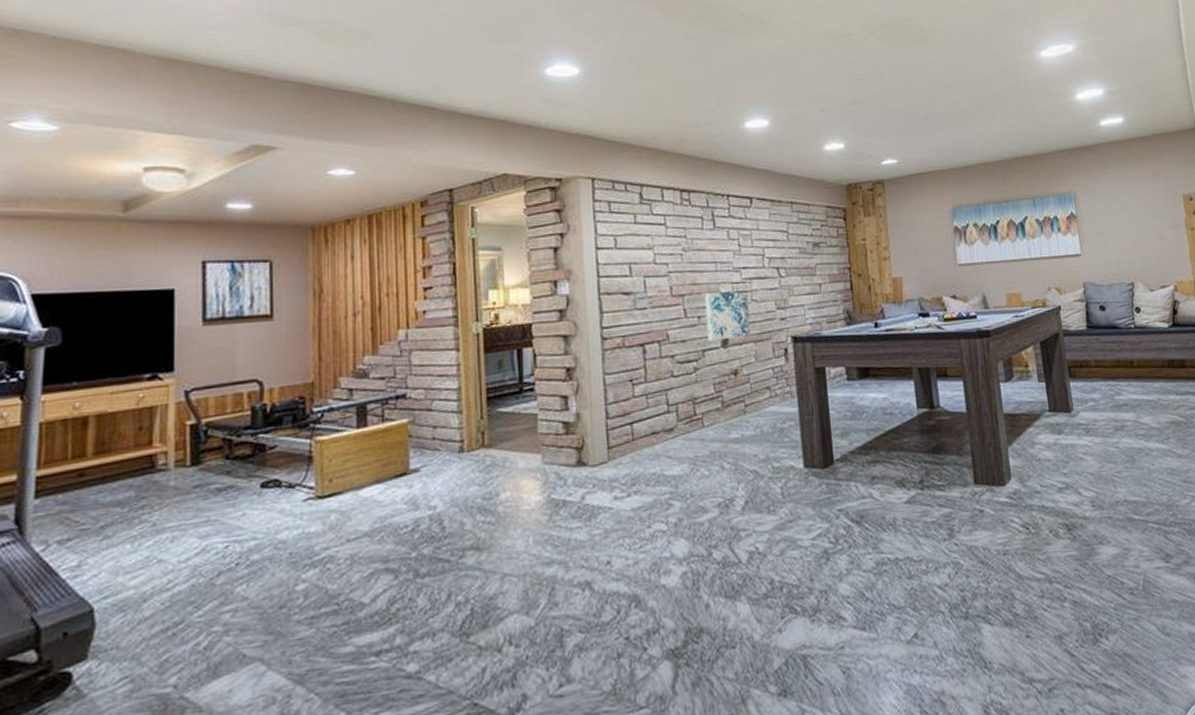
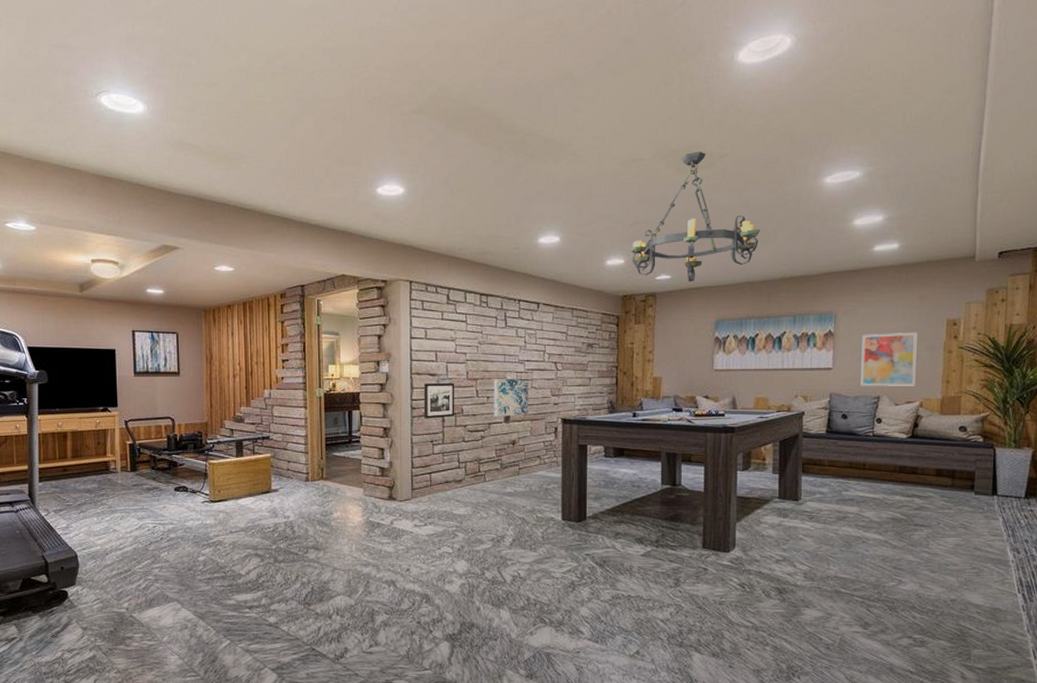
picture frame: none [616,301,659,351] -> present [423,382,455,419]
chandelier: none [848,25,985,166] -> present [629,151,760,282]
wall art: none [1105,210,1166,272] -> present [860,333,917,386]

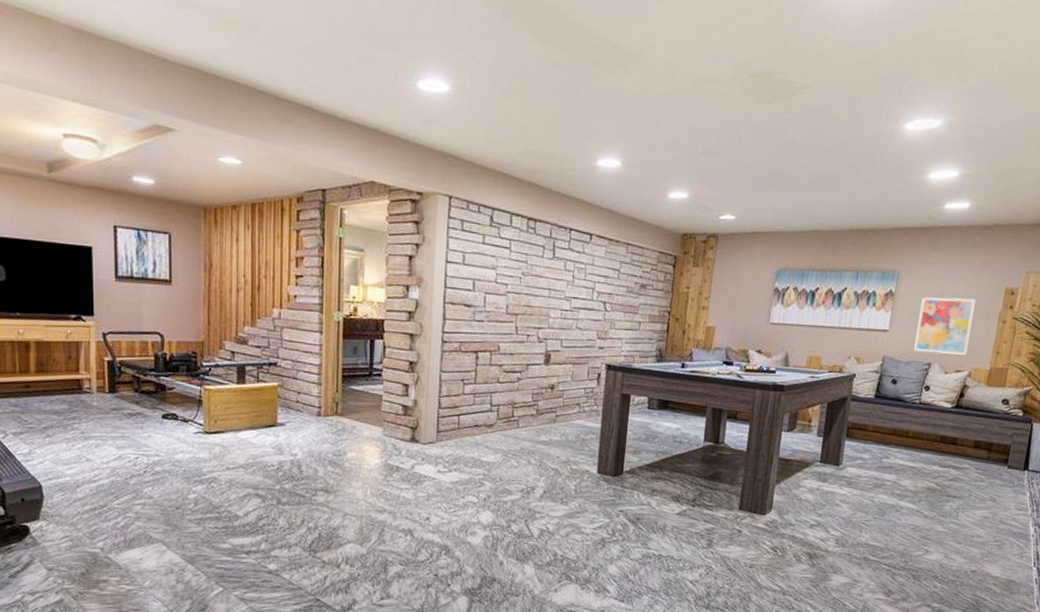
picture frame: present [423,382,455,419] -> none [455,315,492,355]
wall art: present [493,379,529,417] -> none [533,315,574,358]
chandelier: present [629,151,760,282] -> none [695,78,833,225]

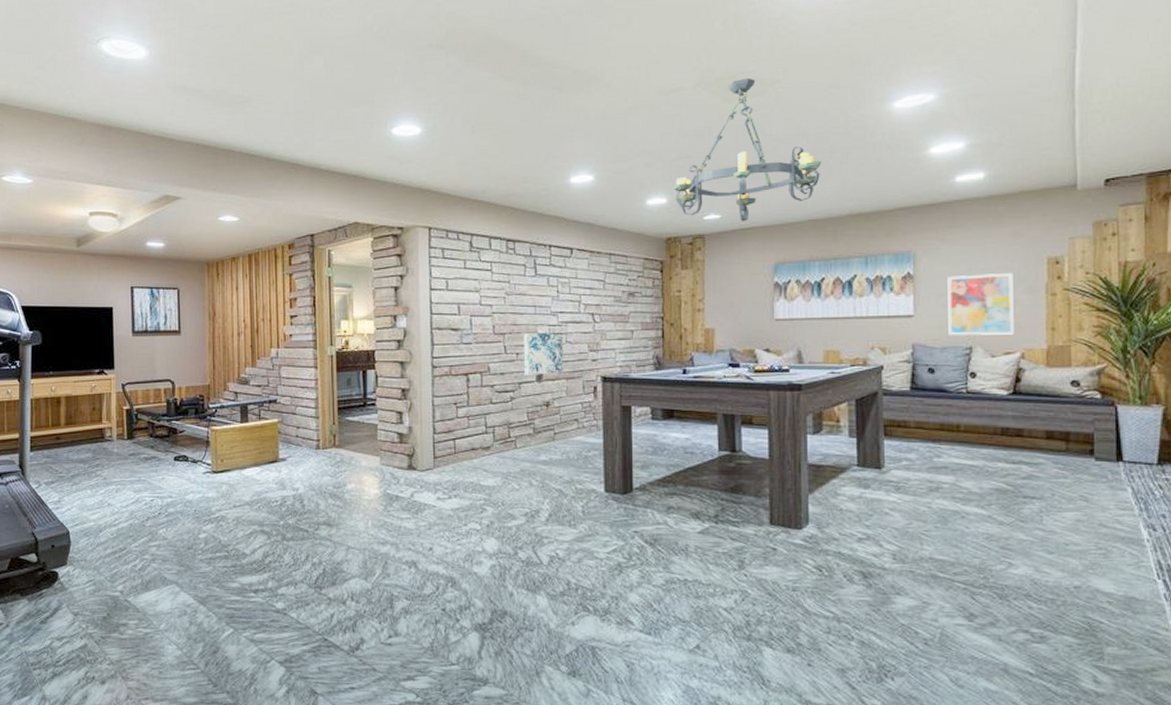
wall art: none [533,315,574,358] -> present [523,333,563,375]
chandelier: none [695,78,833,225] -> present [672,77,821,221]

